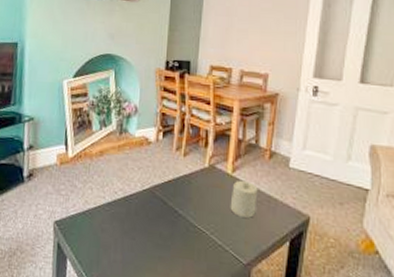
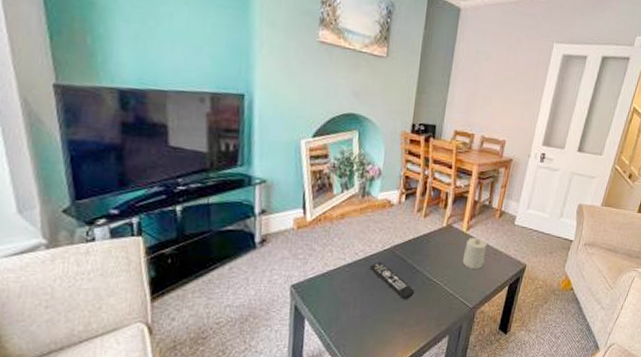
remote control: none [130,202,179,248] -> present [370,262,415,300]

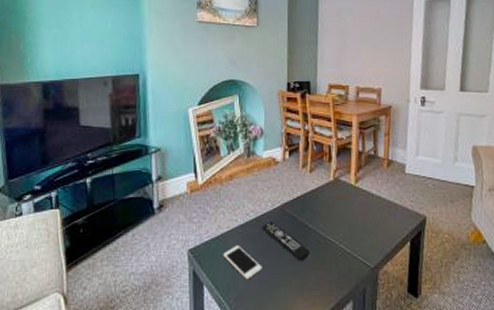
cell phone: none [327,283,367,315] -> present [223,245,263,280]
candle: present [462,237,487,269] -> none [355,189,380,224]

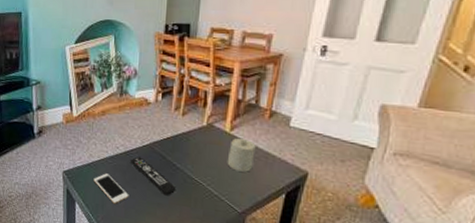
candle: none [355,189,380,224] -> present [227,138,256,172]

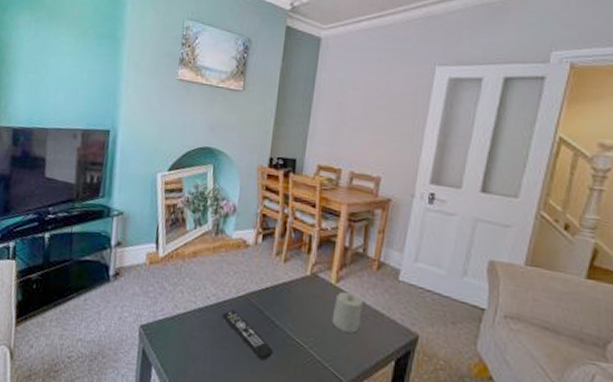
cell phone: present [93,173,129,204] -> none [176,329,218,370]

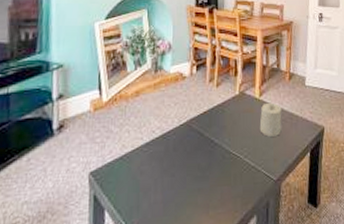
remote control: present [222,310,274,361] -> none [168,138,216,178]

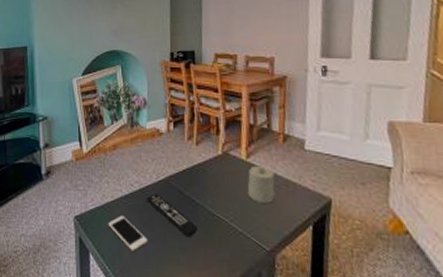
cell phone: none [127,165,168,201] -> present [108,215,148,252]
remote control: none [168,138,216,178] -> present [147,194,198,237]

